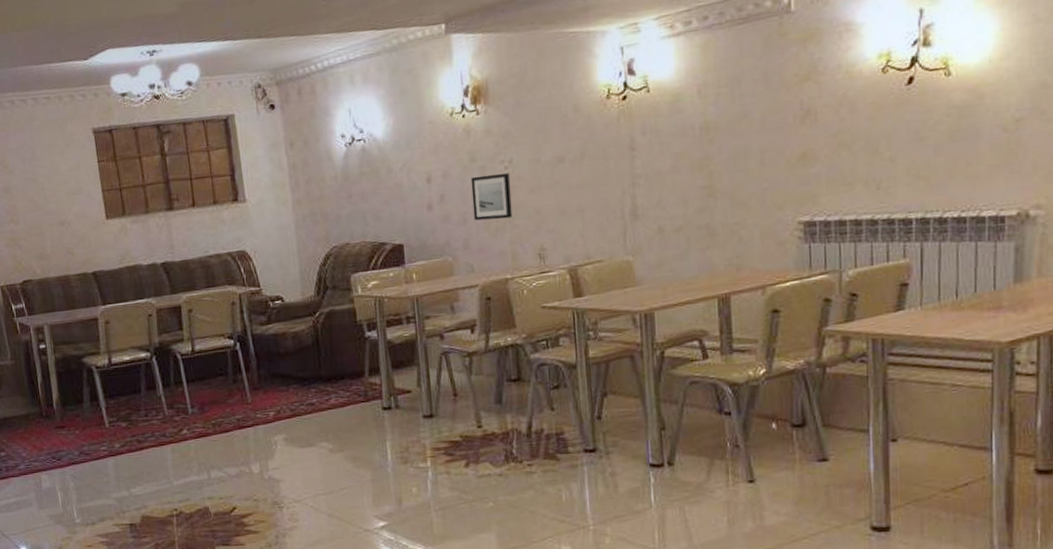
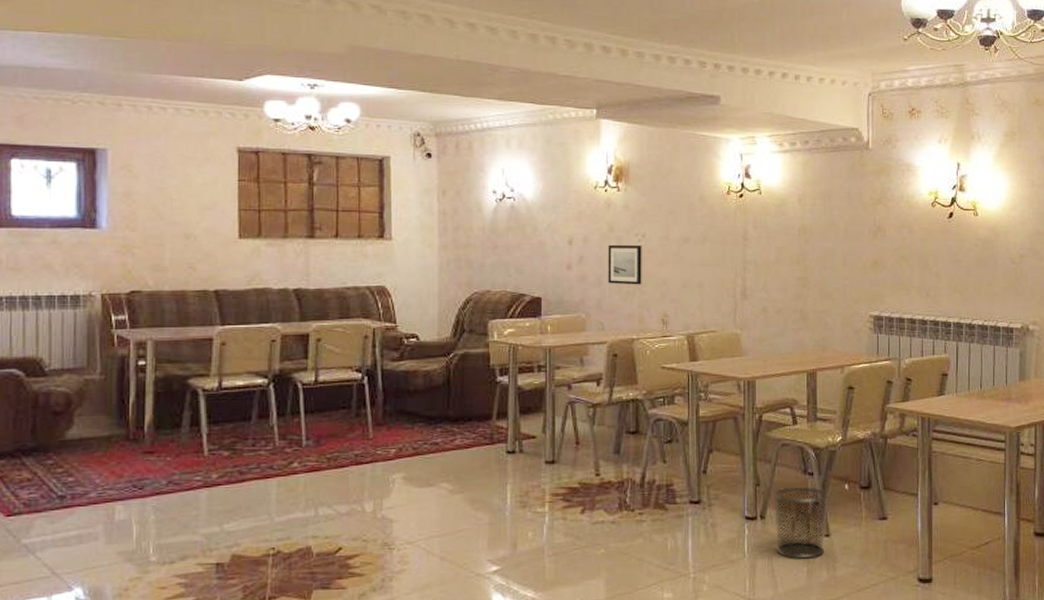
waste bin: none [682,428,751,508] -> present [773,486,828,559]

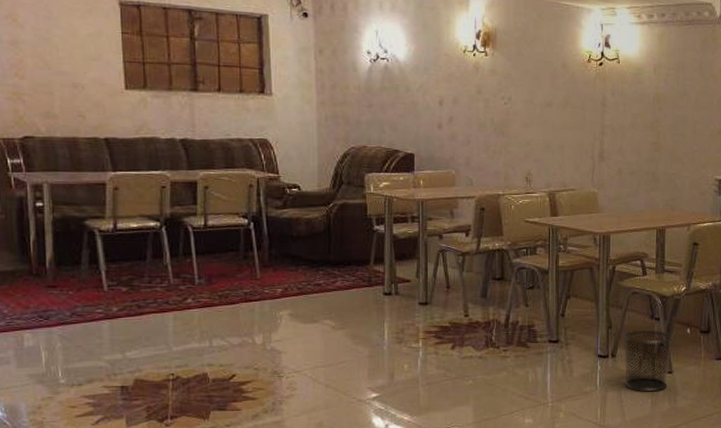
wall art: present [608,244,642,285] -> none [476,106,508,145]

